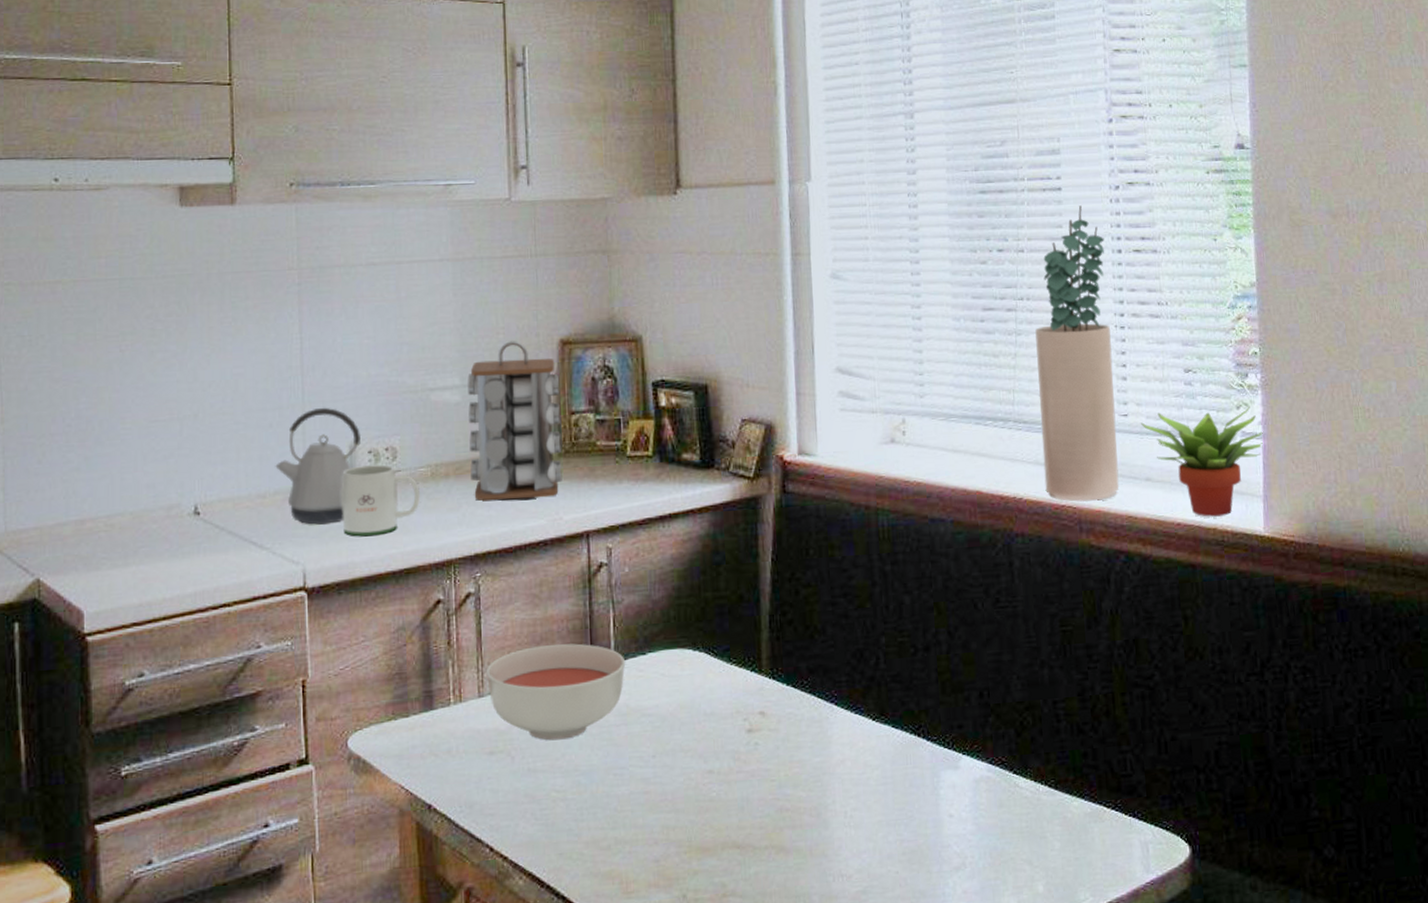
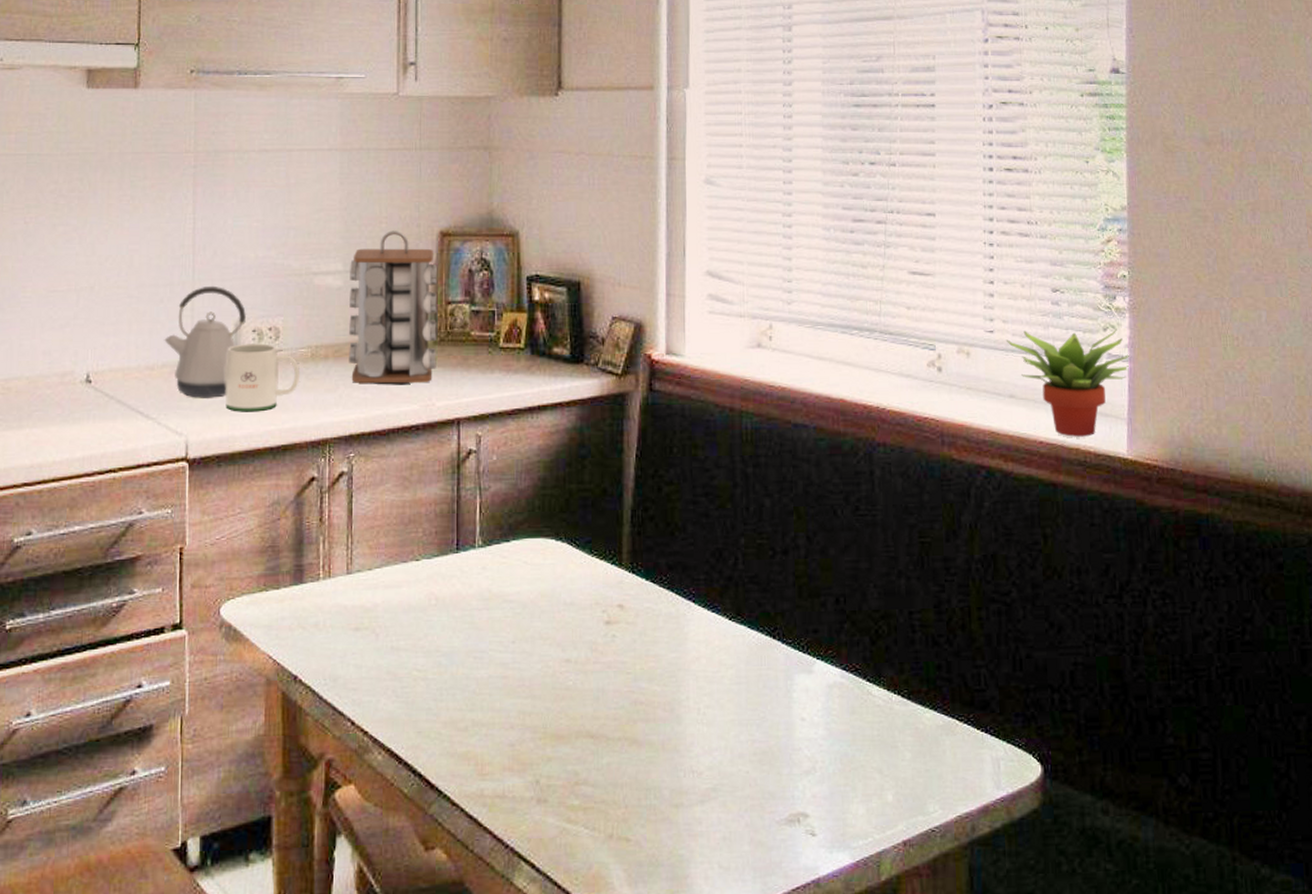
bowl: present [485,643,626,741] -> none [355,527,490,621]
vase: present [1035,205,1120,503] -> none [904,123,983,416]

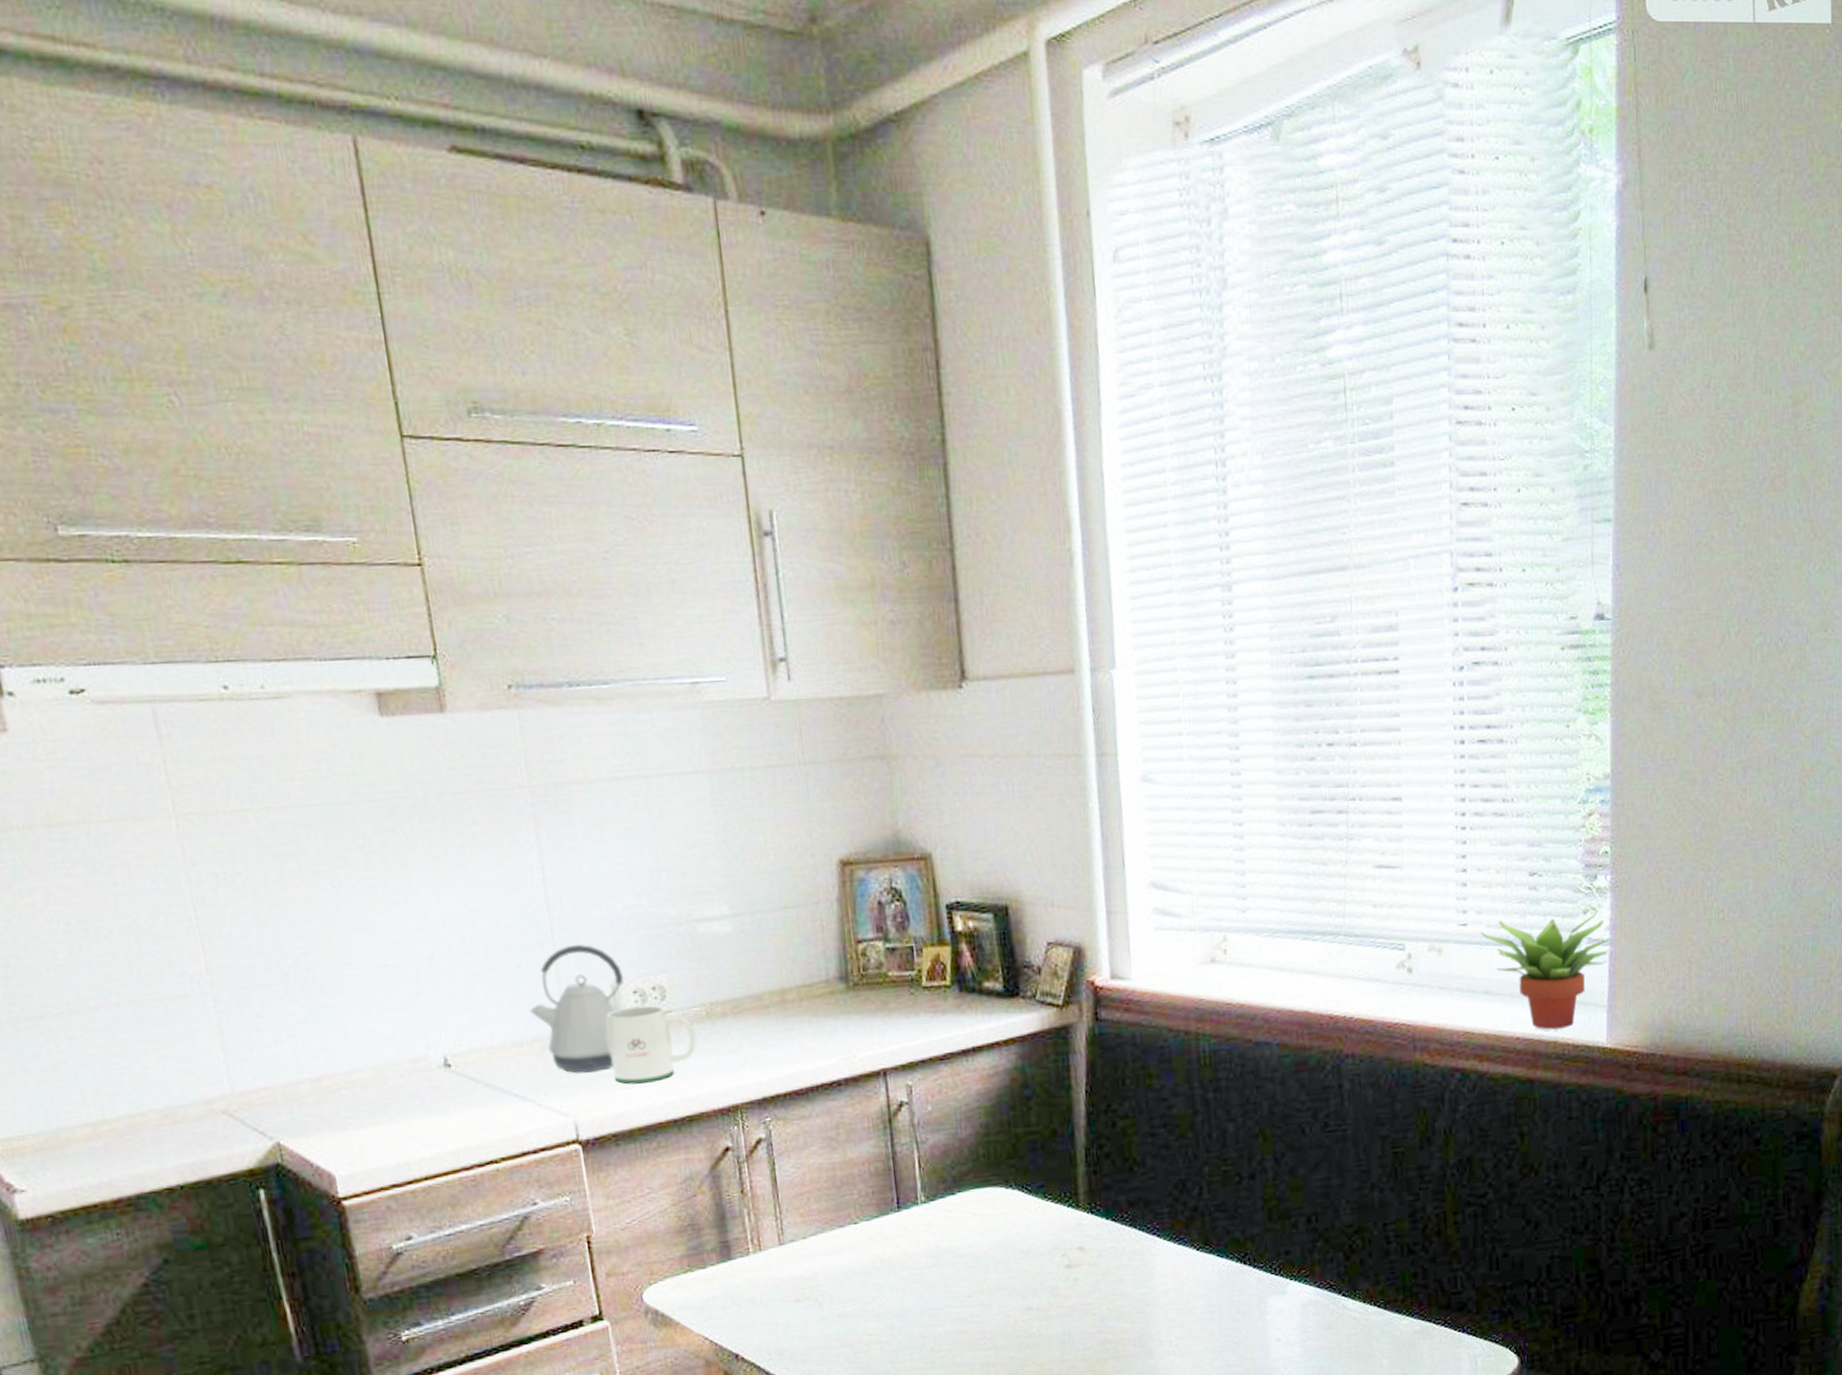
spice rack: present [349,230,437,385] -> none [737,863,853,1041]

